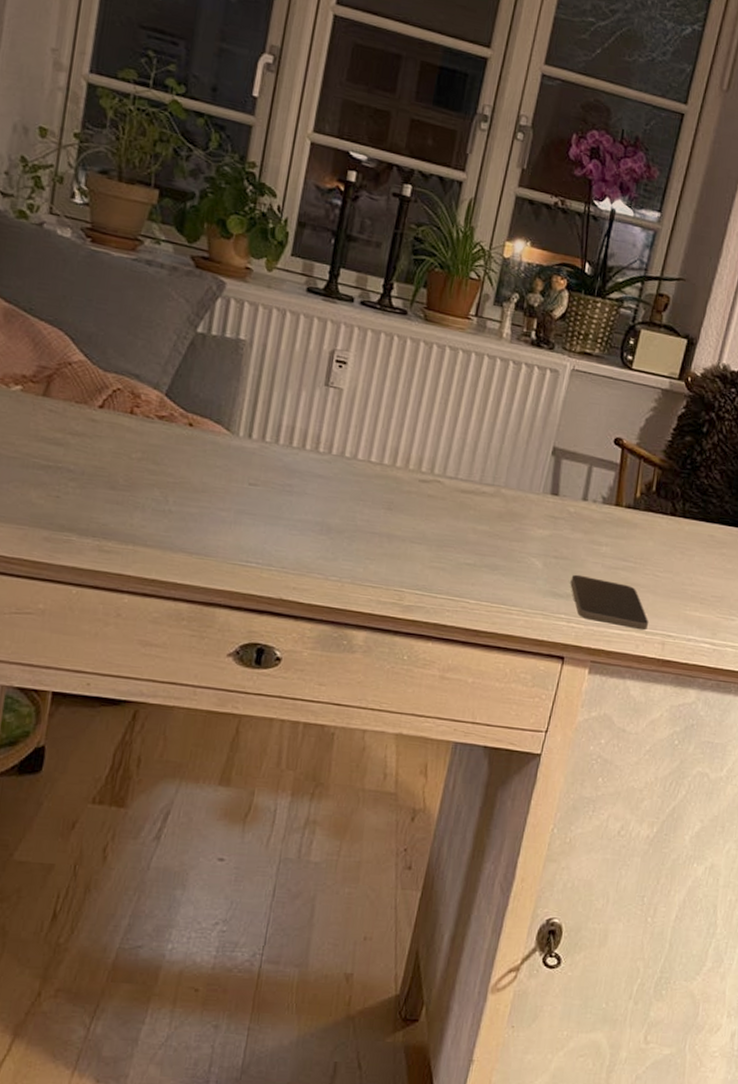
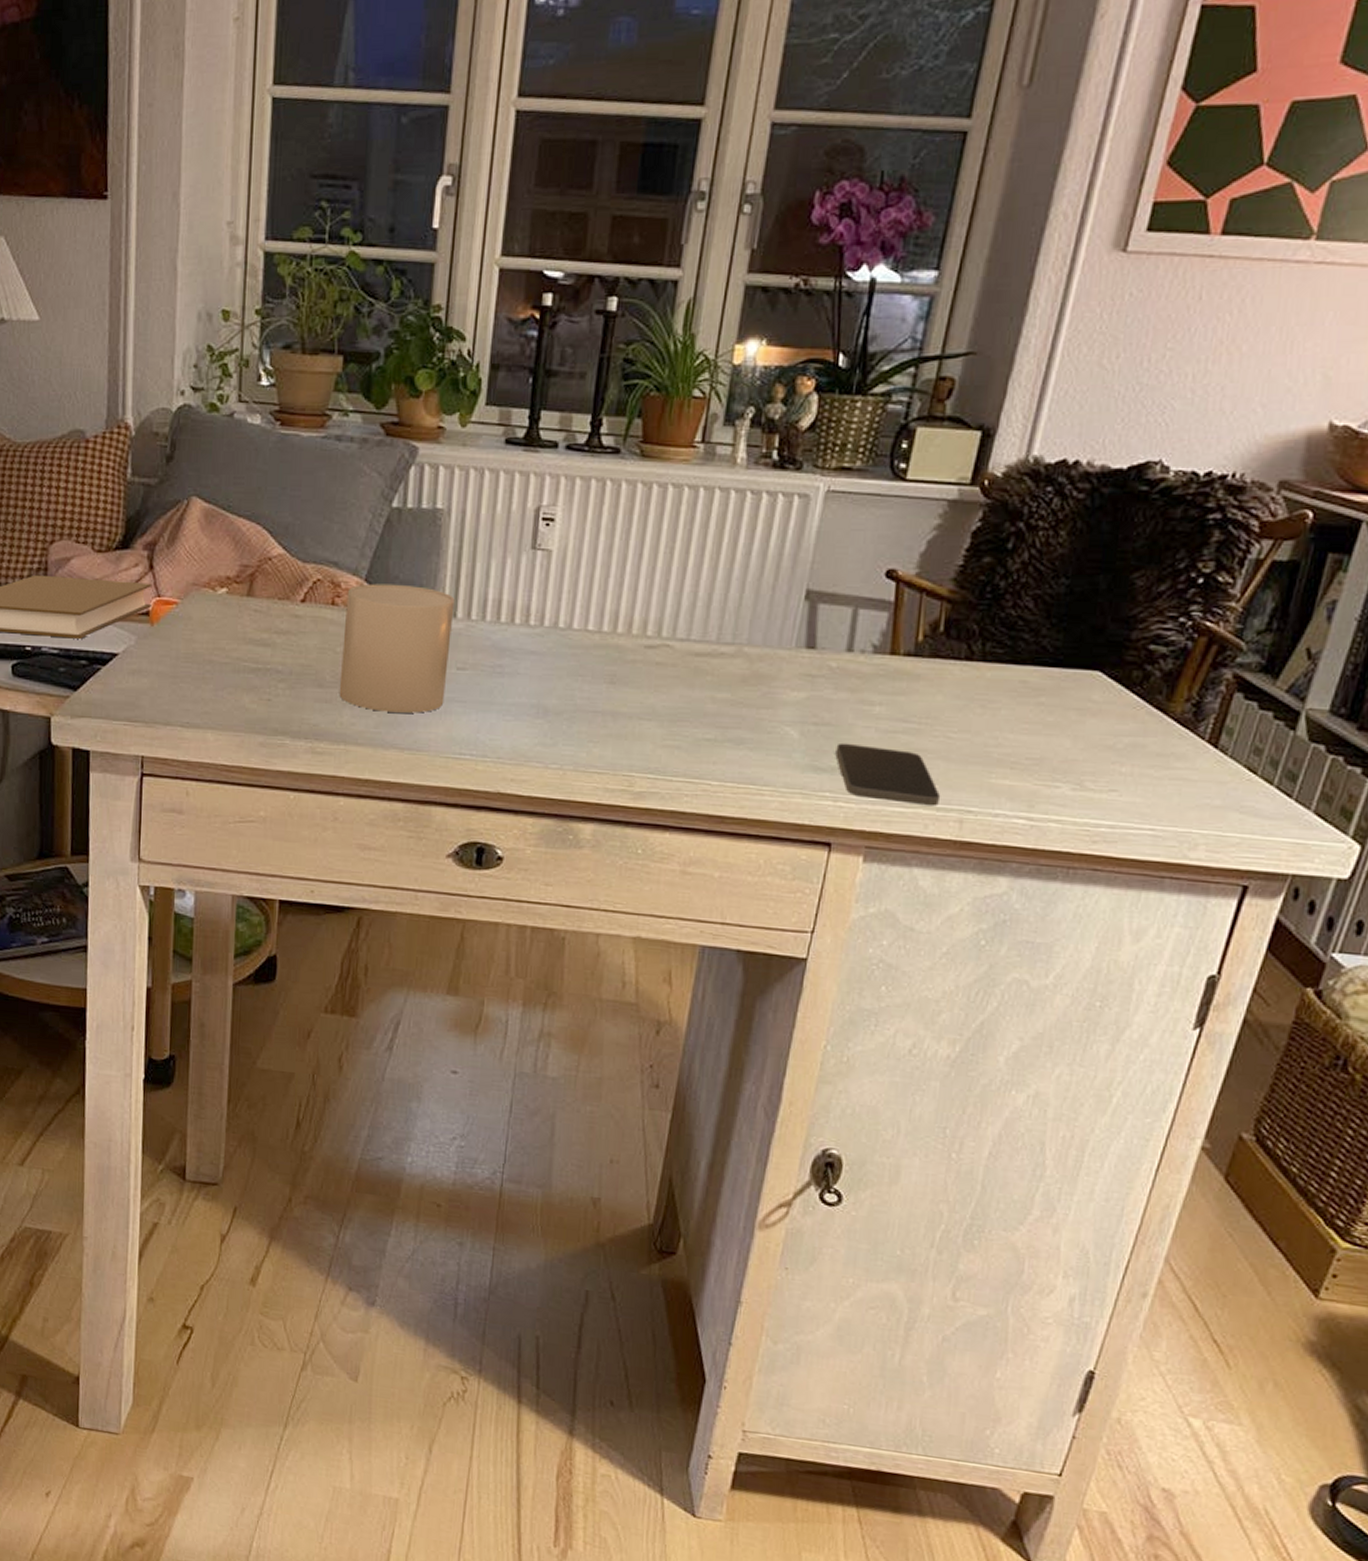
cup: none [131,398,251,521] -> present [339,583,455,713]

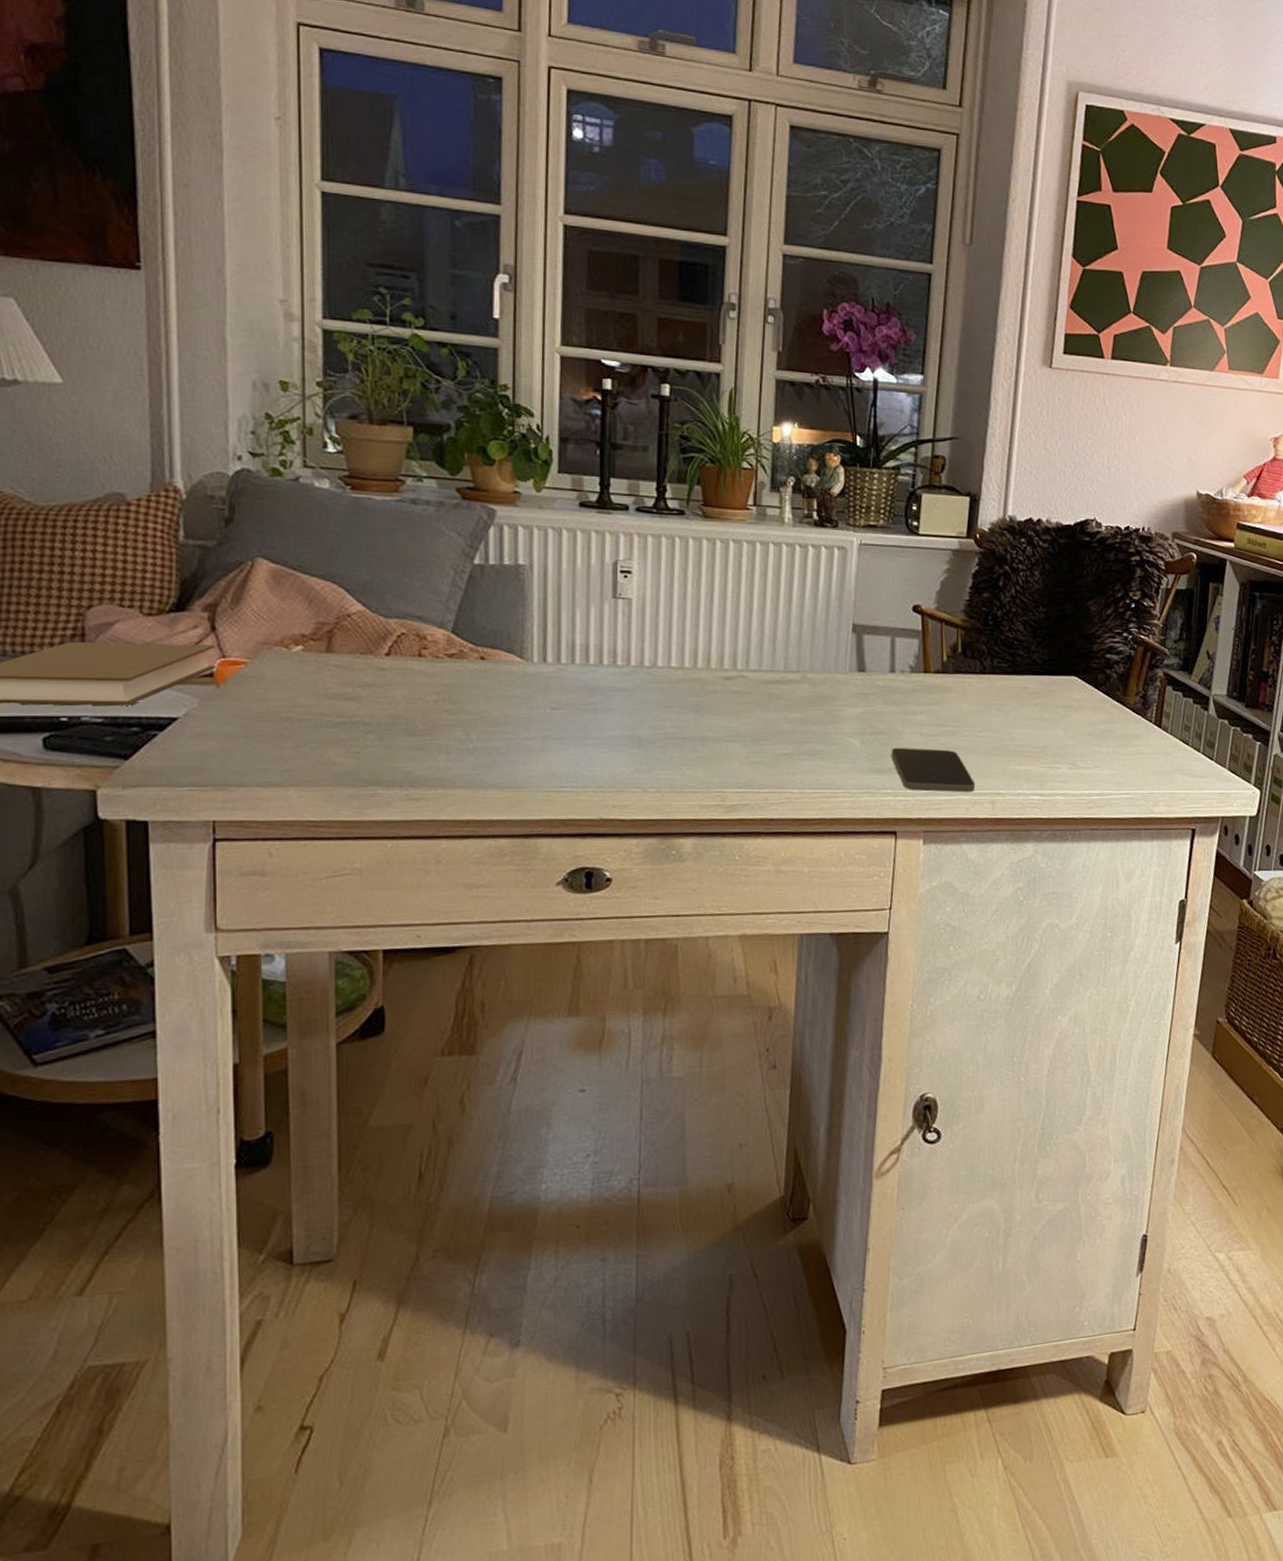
cup: present [339,583,455,713] -> none [432,634,544,754]

